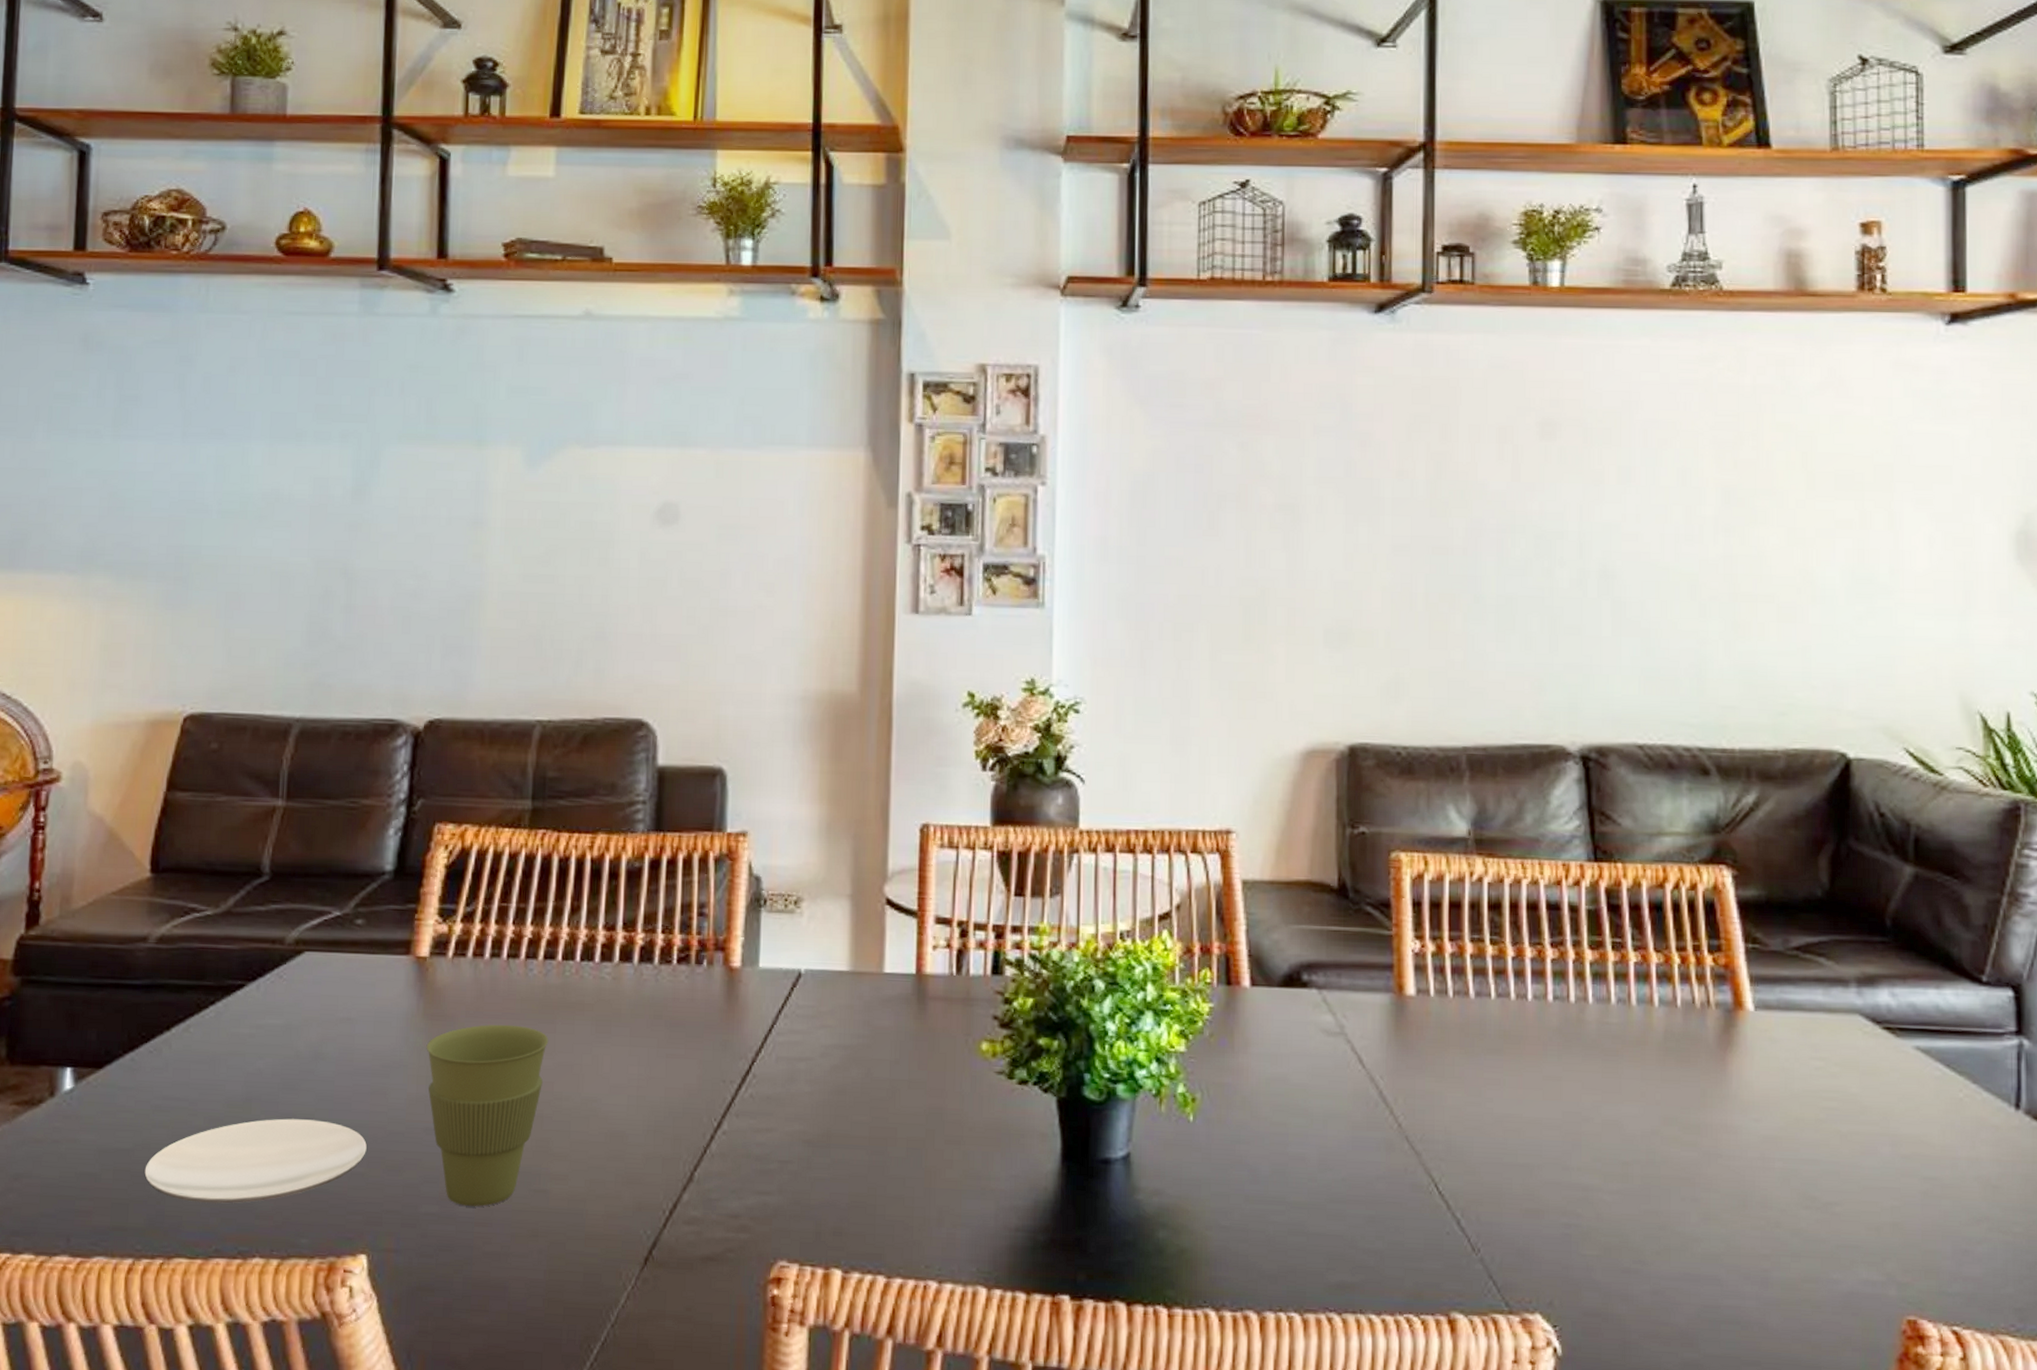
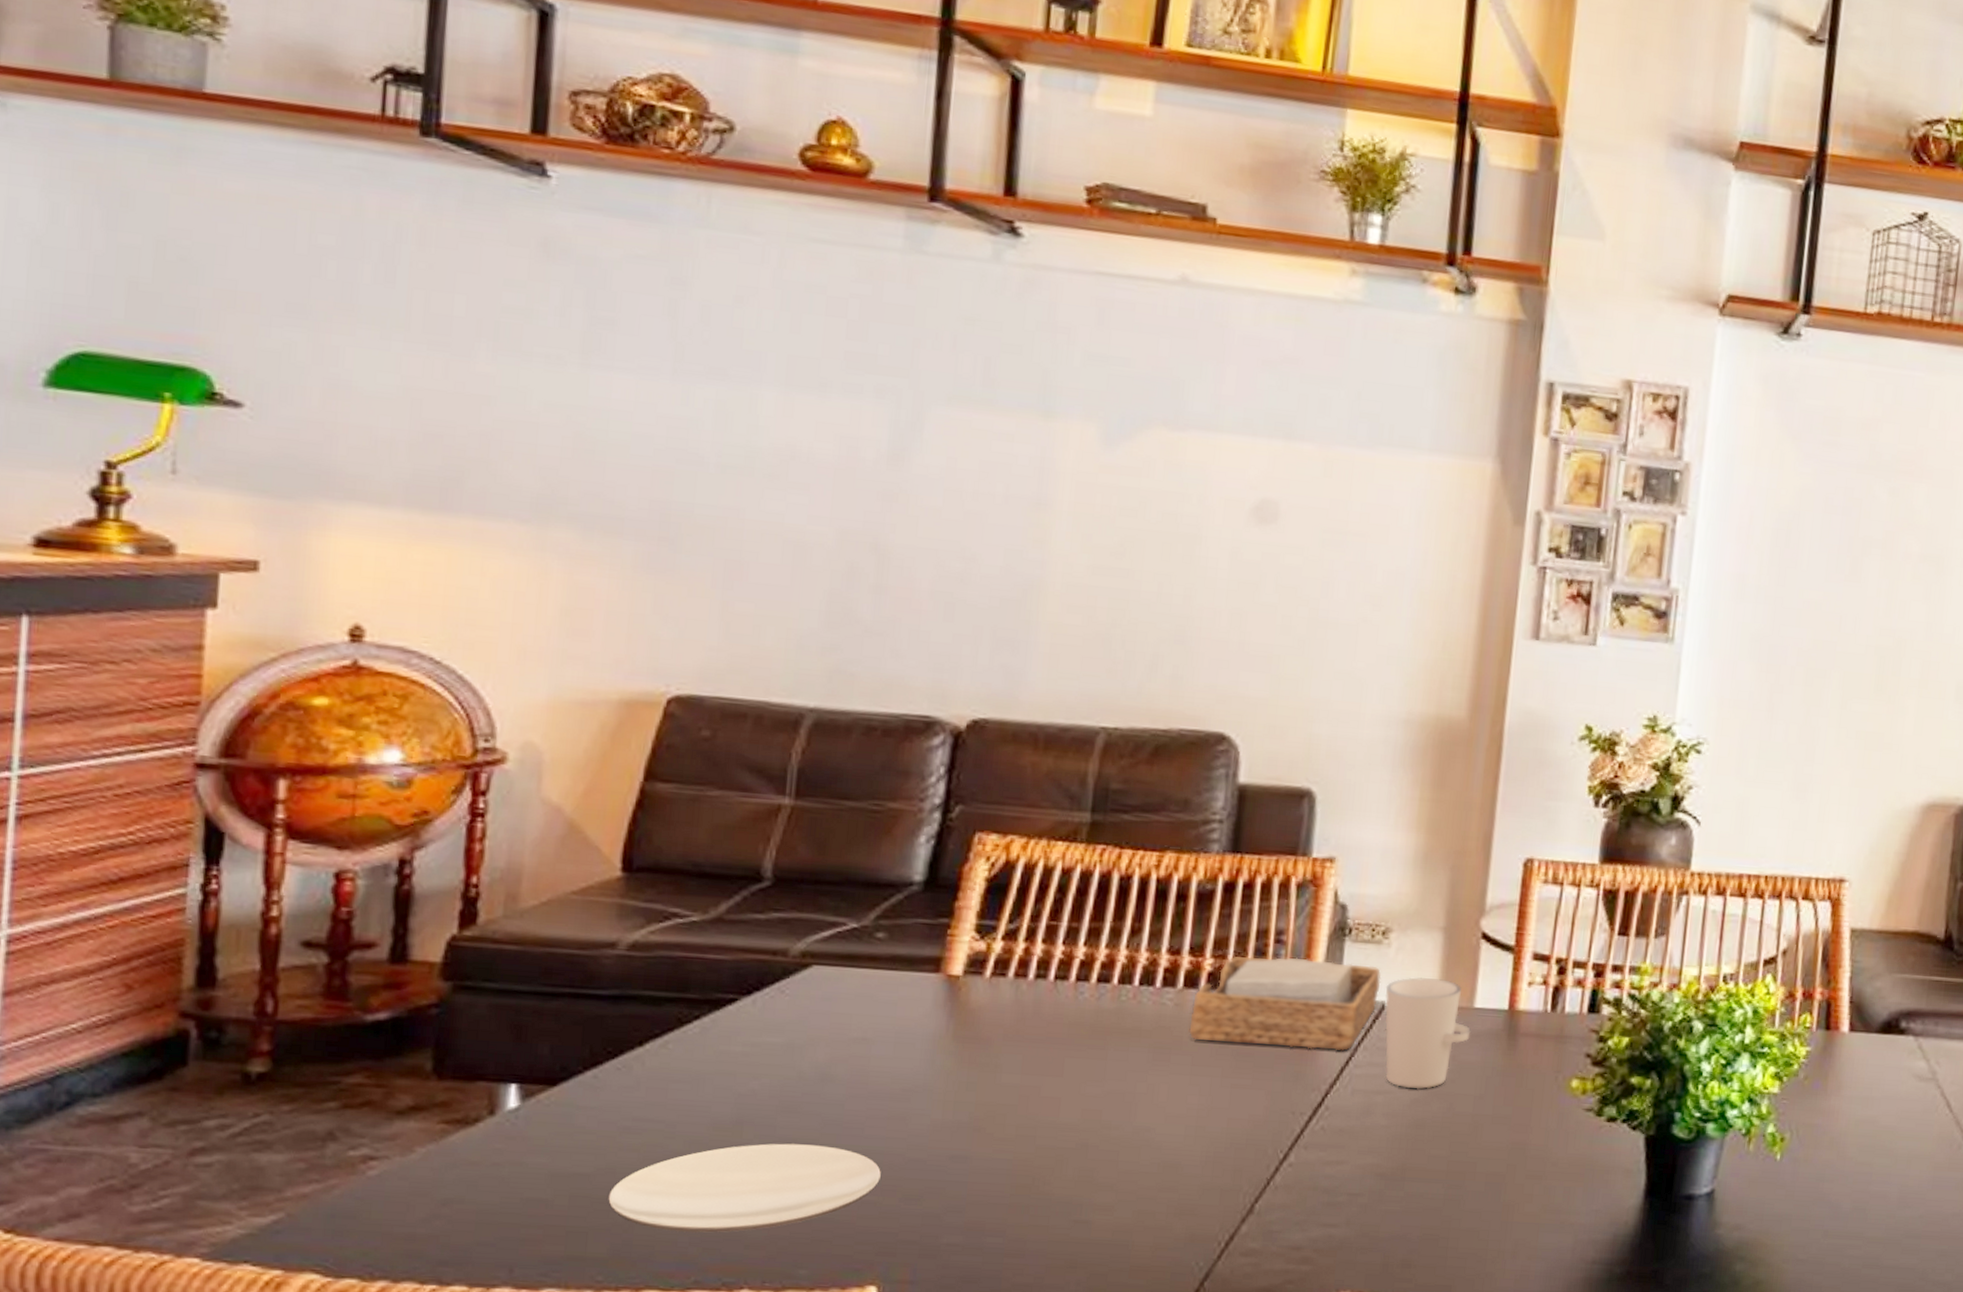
cup: present [426,1024,549,1207] -> none [955,1049,1099,1237]
napkin holder: none [626,929,796,1020] -> present [1189,955,1381,1052]
cup: none [801,945,882,1056] -> present [1385,977,1471,1090]

